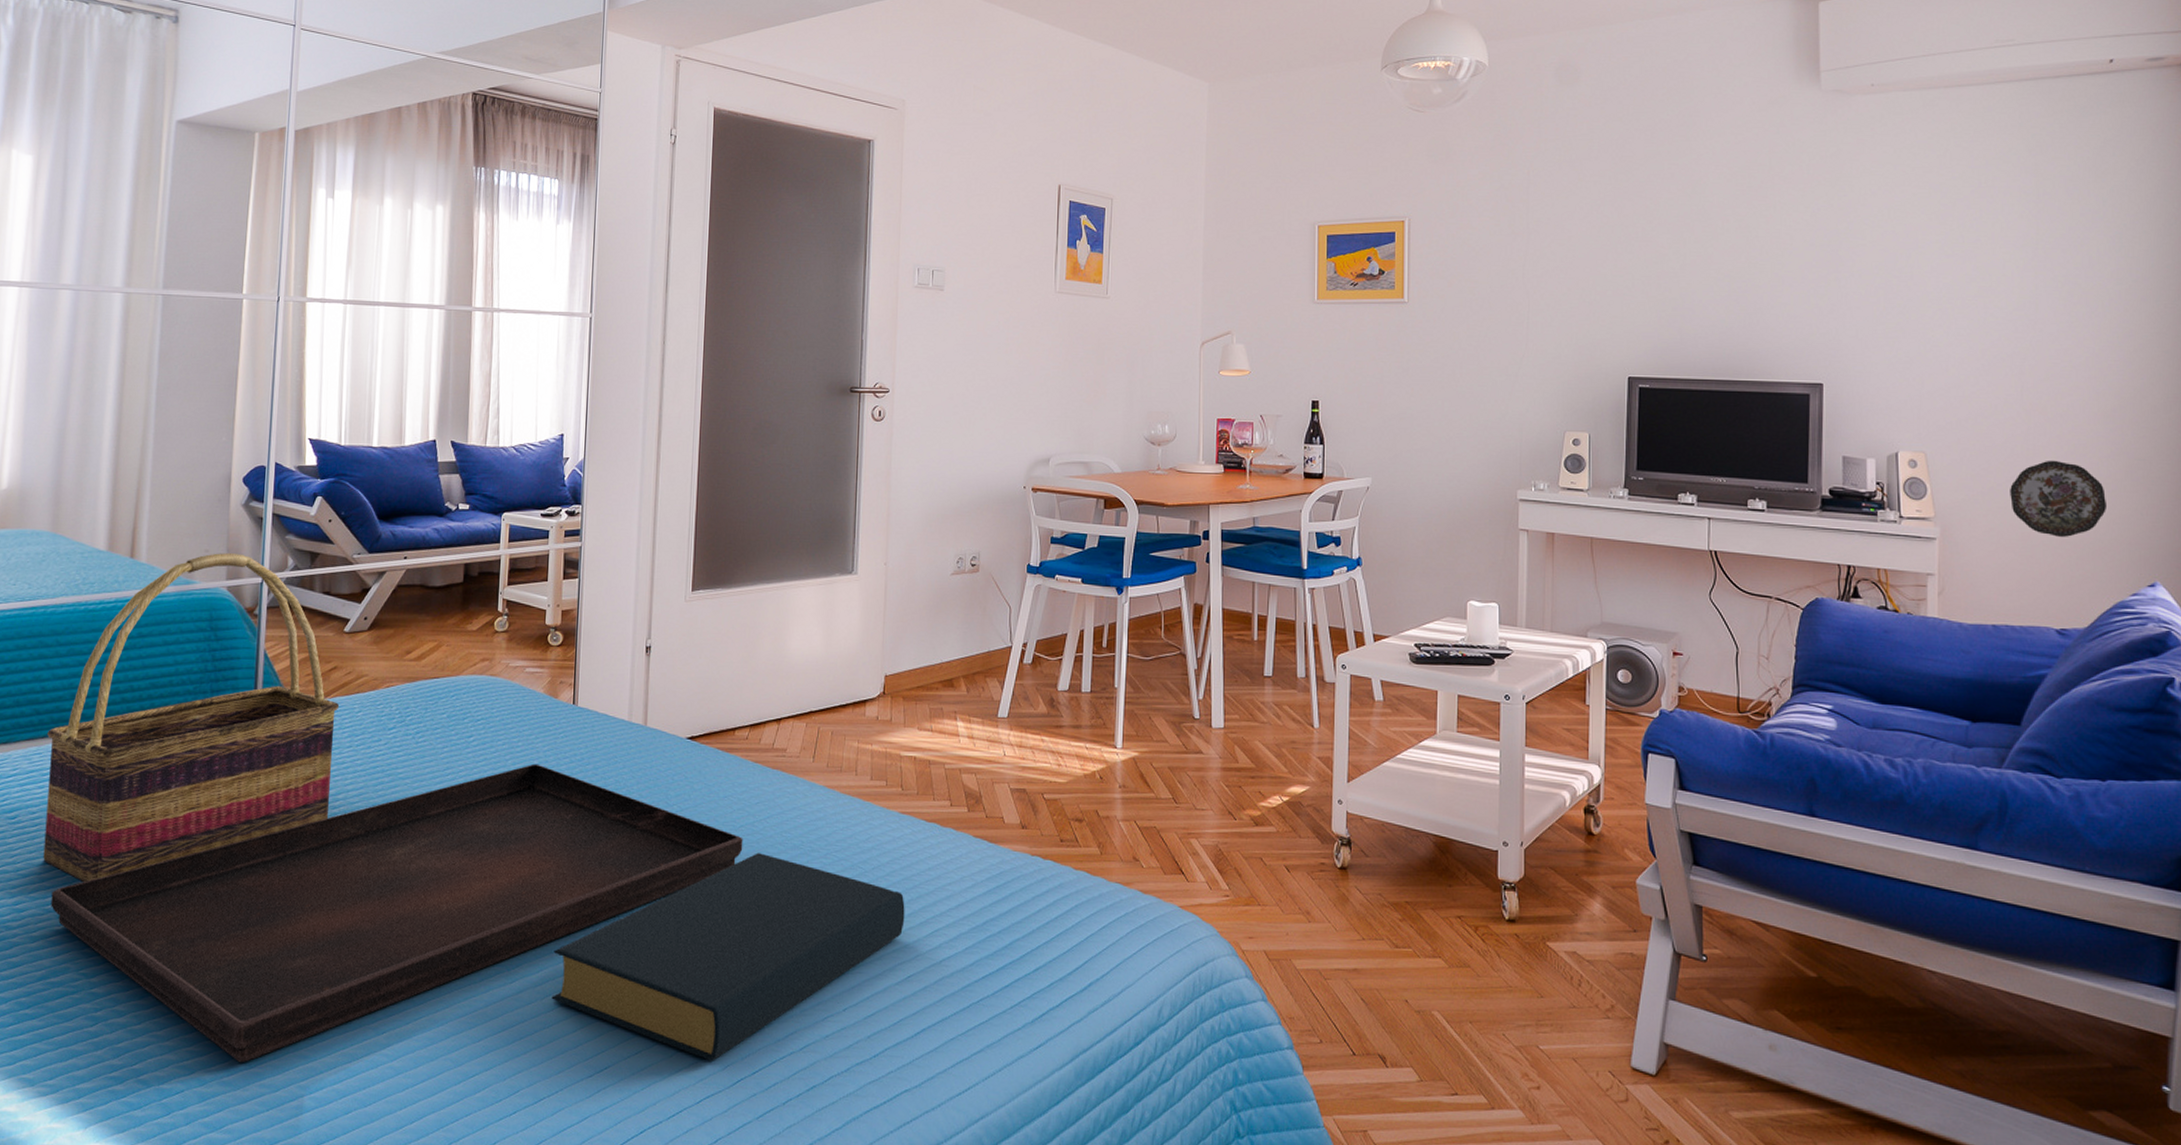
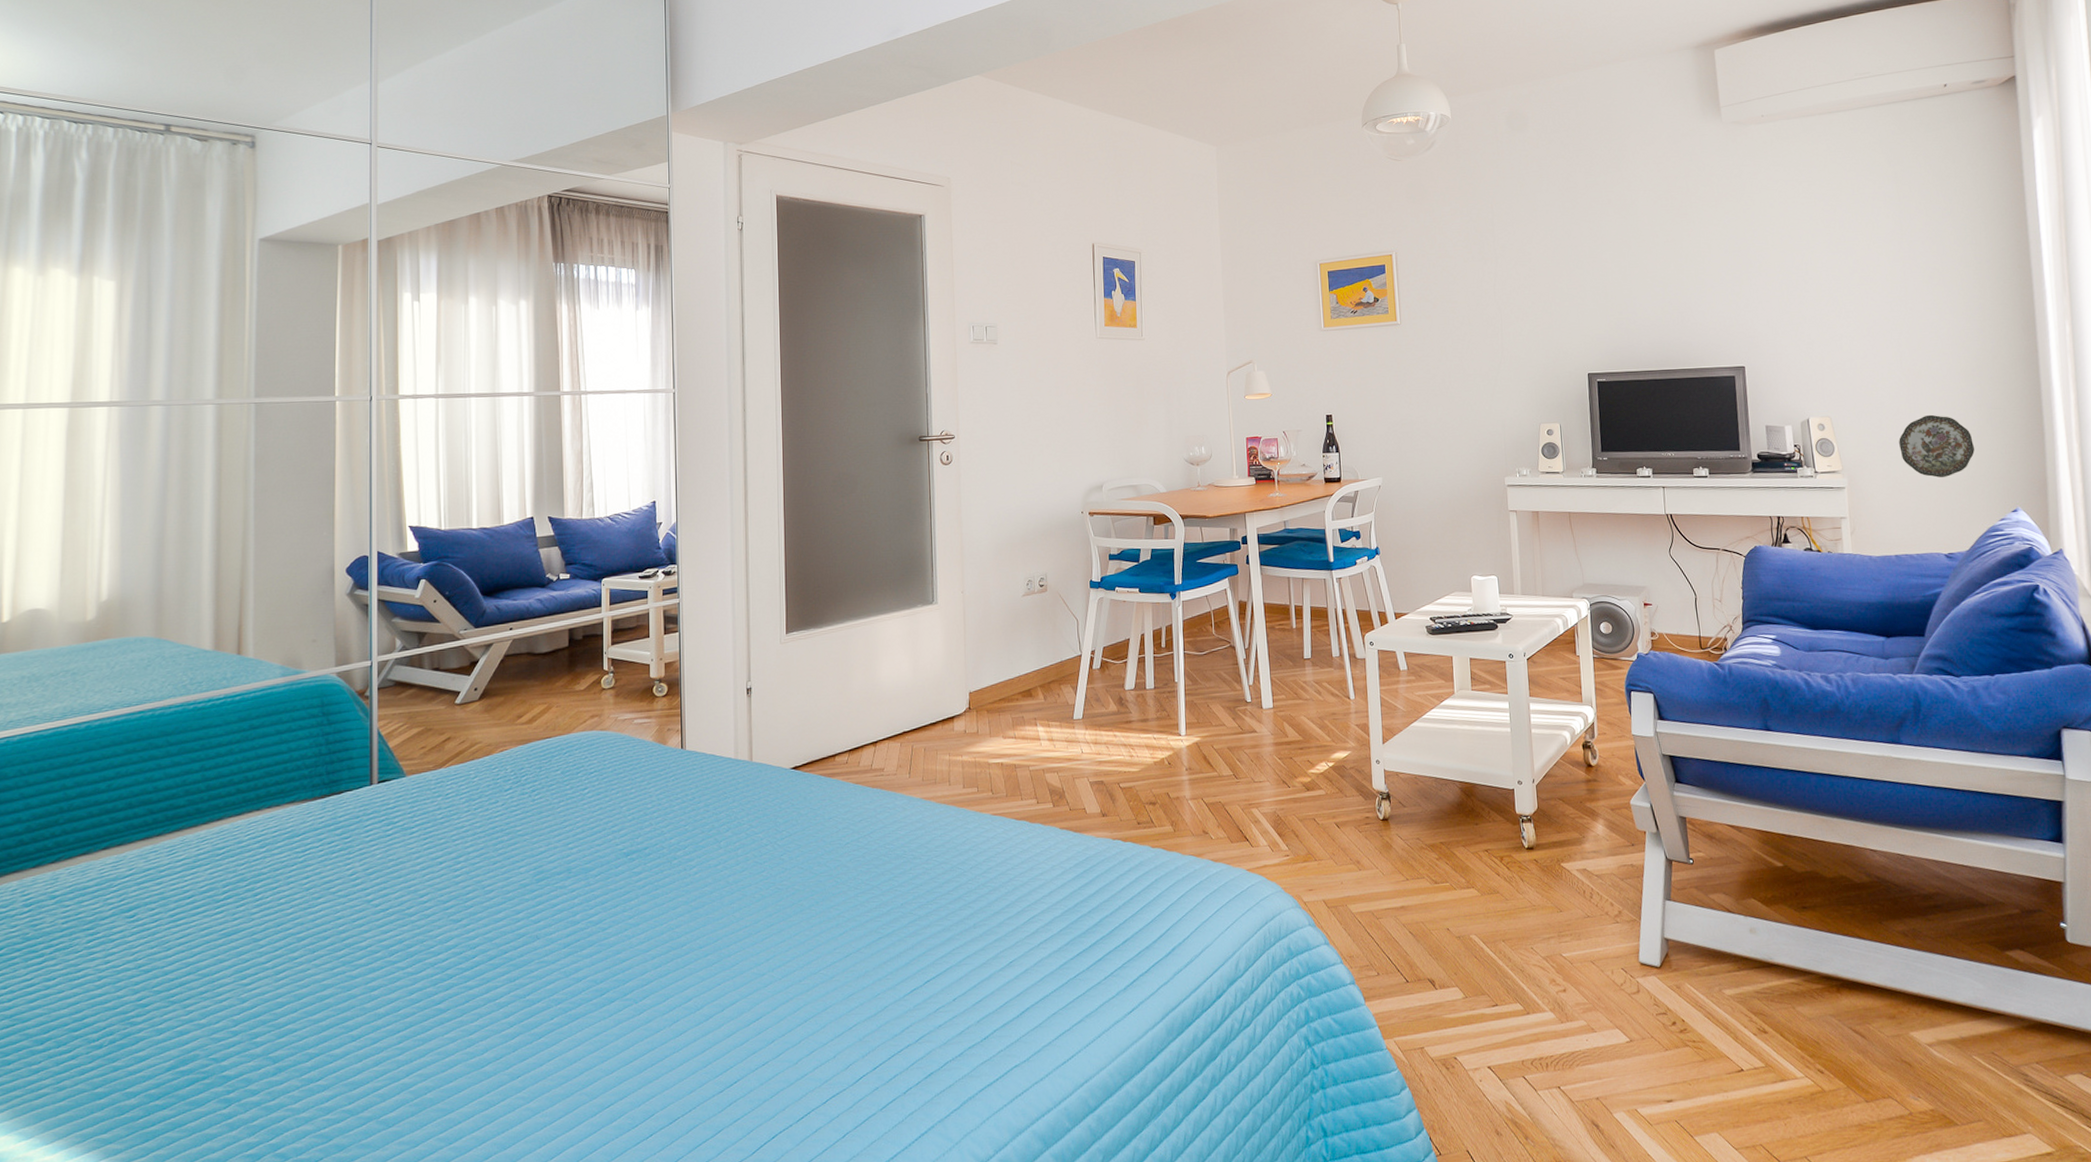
woven basket: present [43,553,340,883] -> none [163,640,456,971]
serving tray: present [51,763,743,1063] -> none [176,807,850,1124]
hardback book: present [551,852,905,1061] -> none [678,865,1003,1063]

